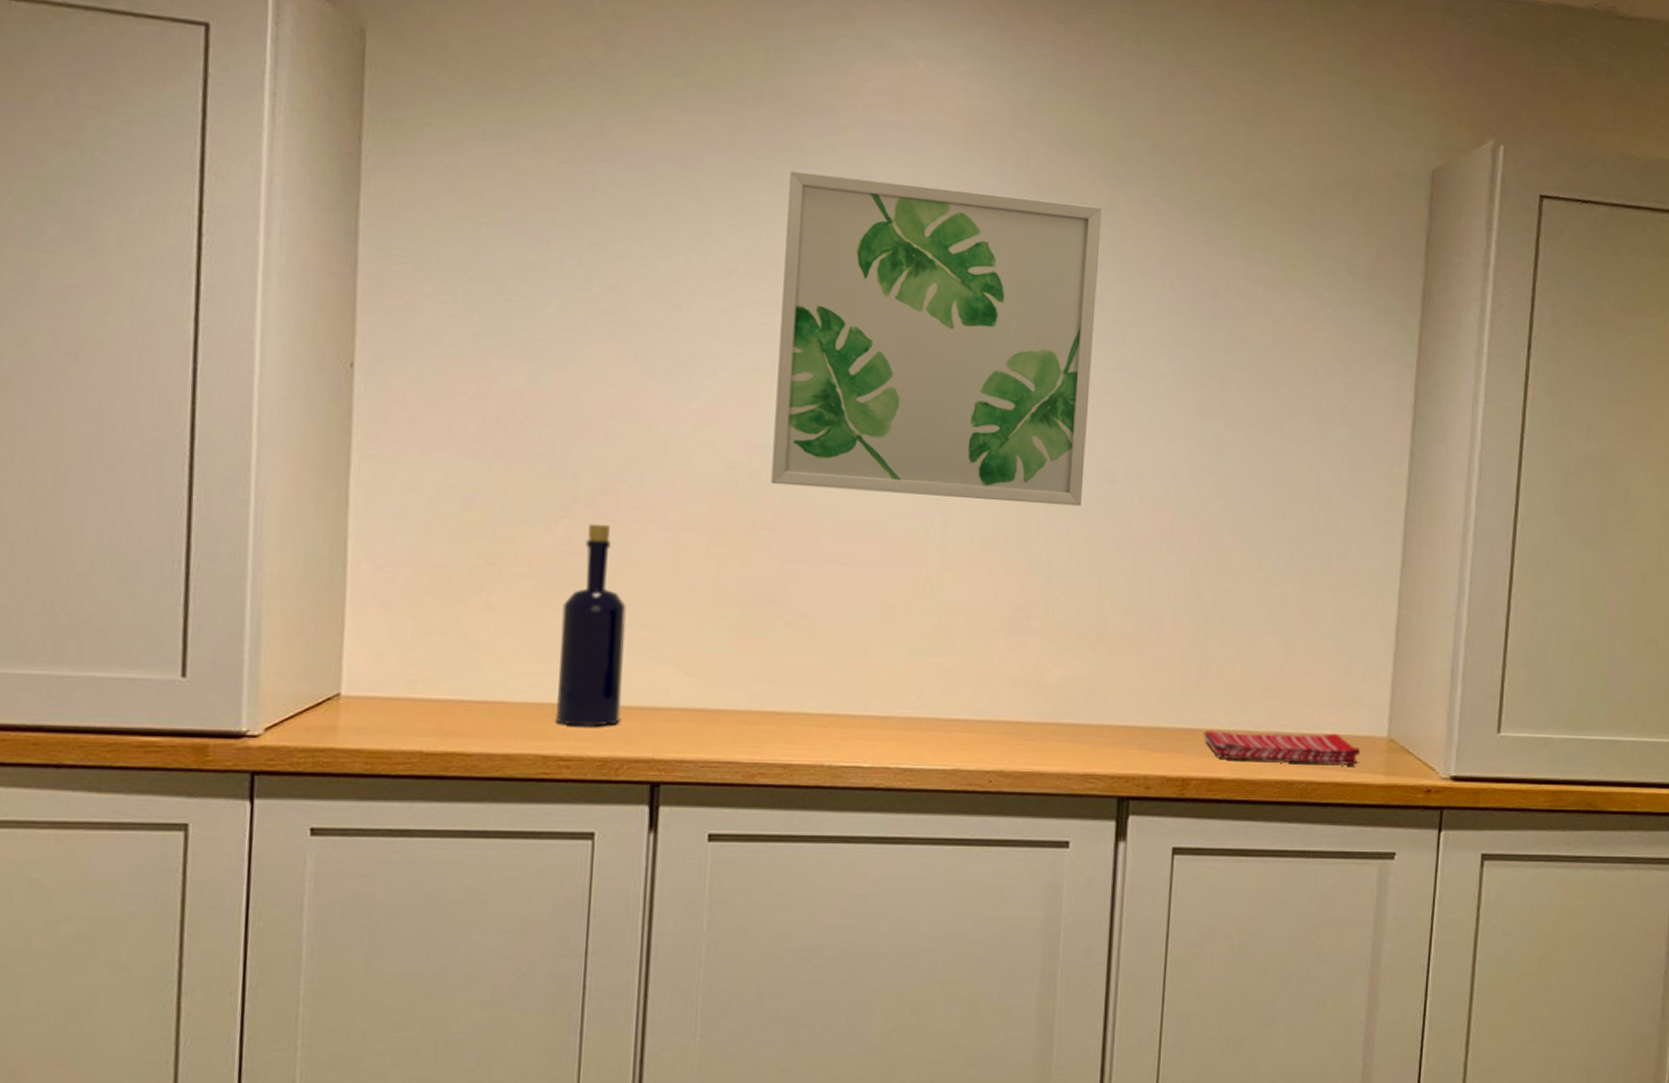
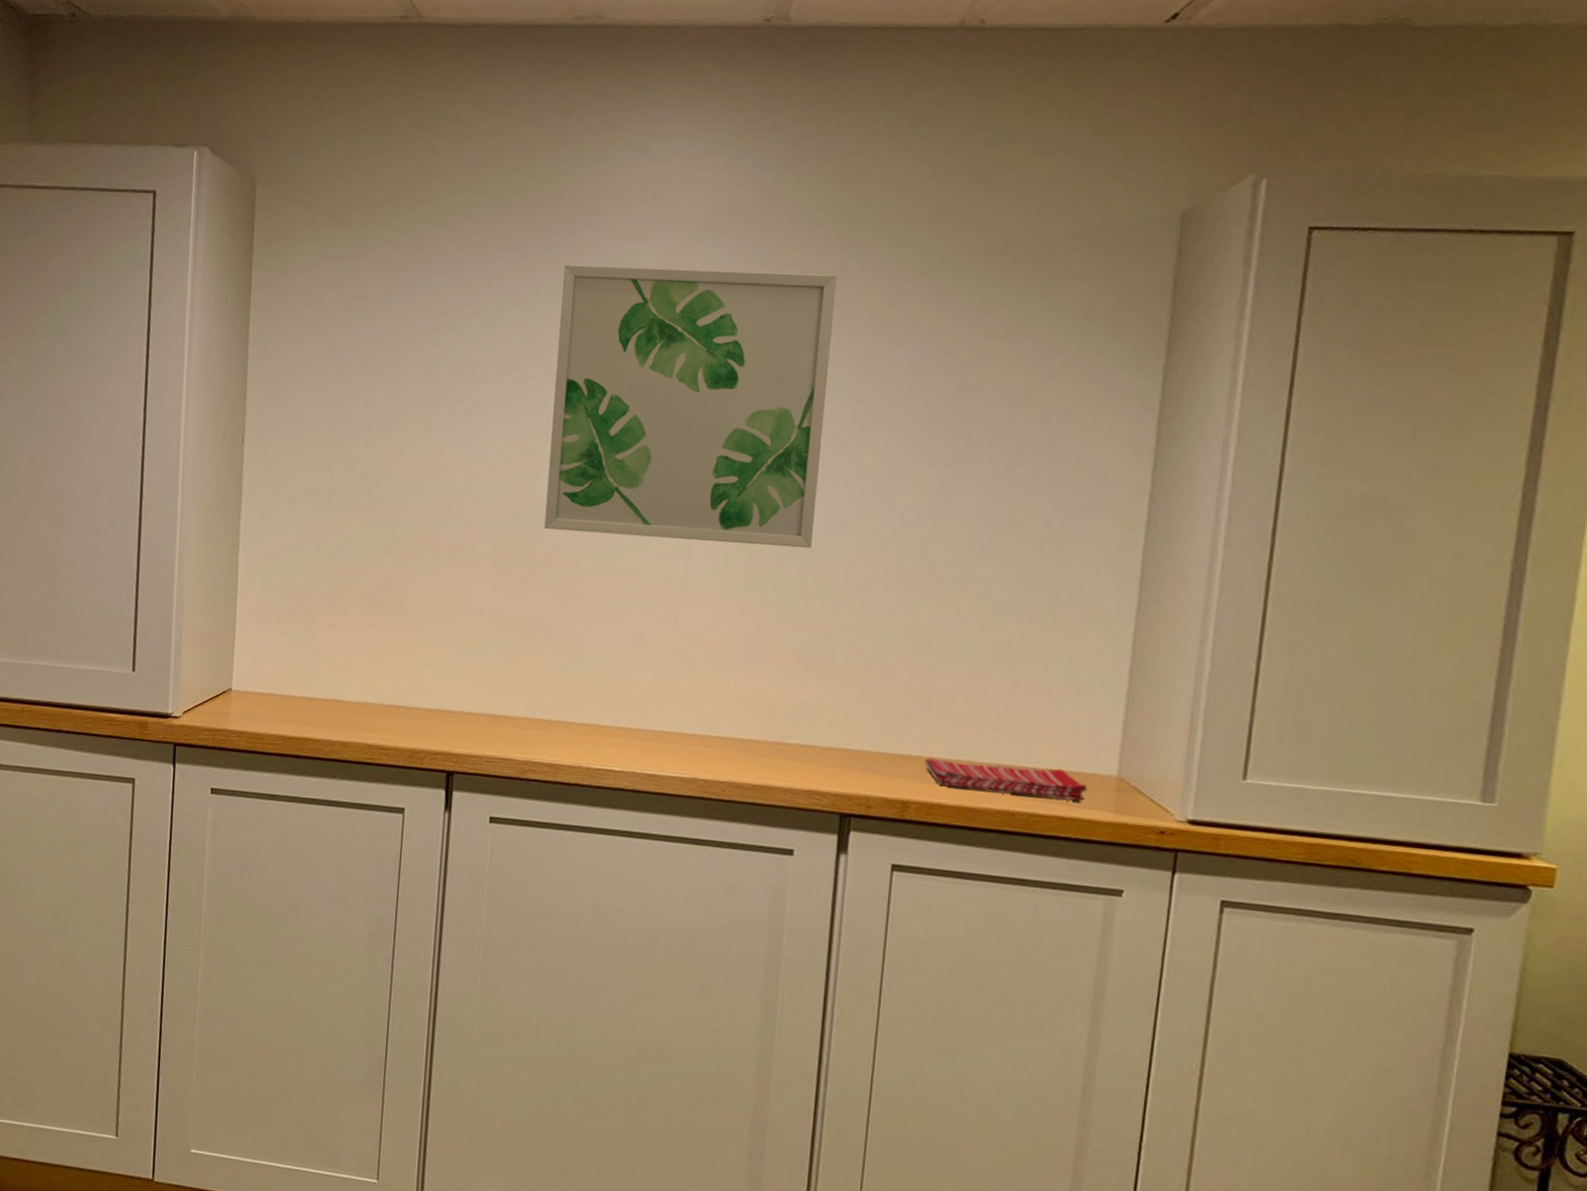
bottle: present [556,523,627,727] -> none [378,561,431,724]

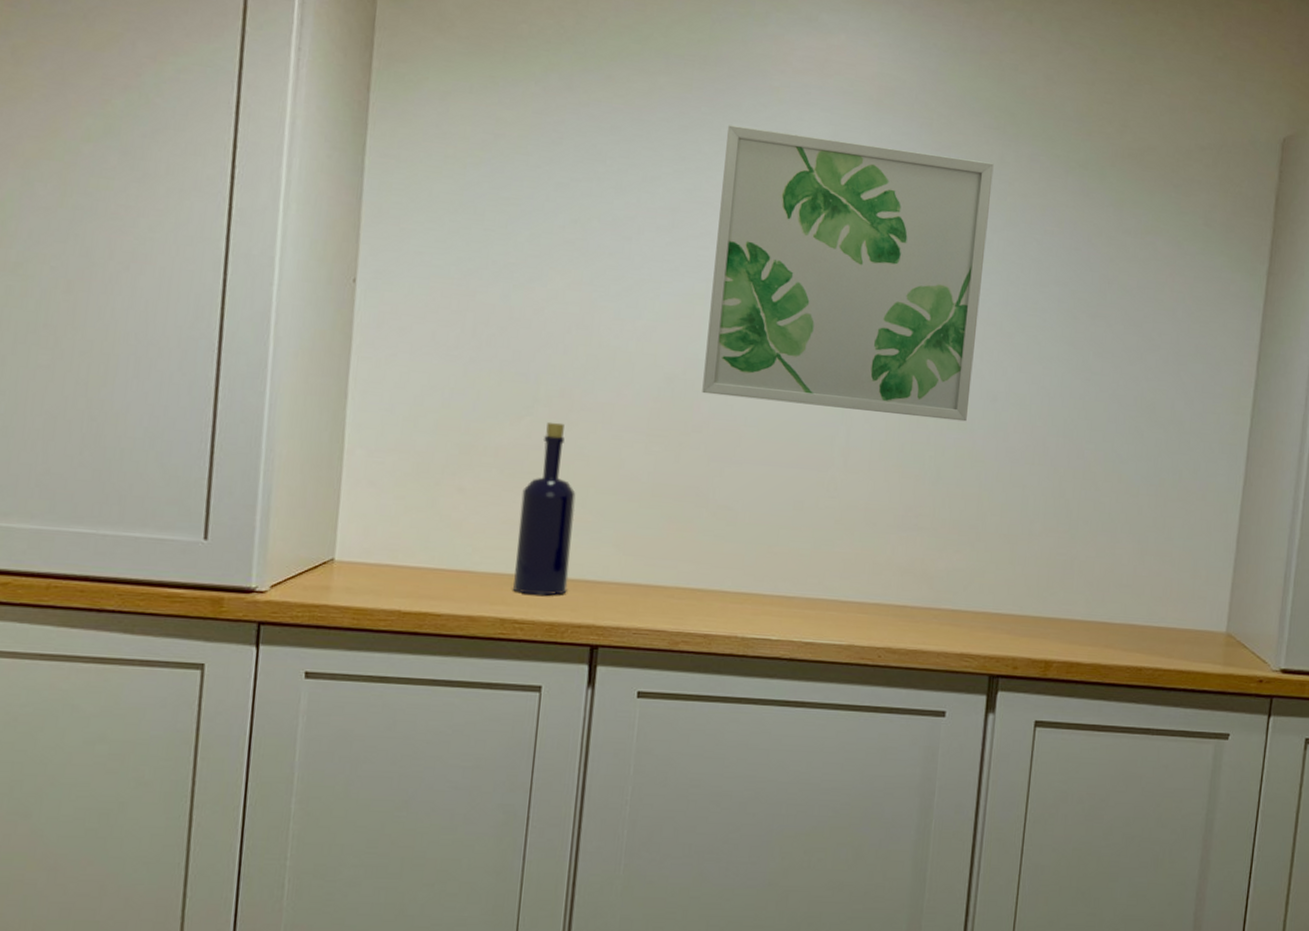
bottle: none [378,561,431,724] -> present [513,421,576,596]
dish towel: present [925,758,1088,801] -> none [1065,620,1202,655]

